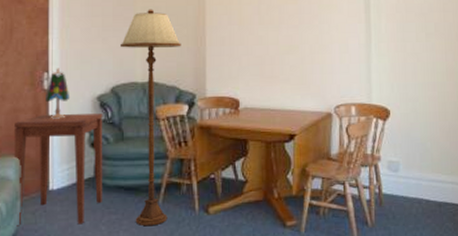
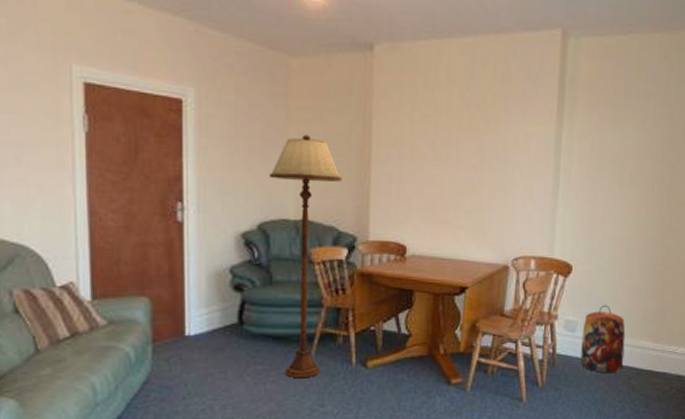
side table: present [14,113,103,226] -> none [143,250,249,374]
table lamp: present [46,68,70,119] -> none [180,197,210,257]
backpack: none [405,145,447,210] -> present [580,305,626,373]

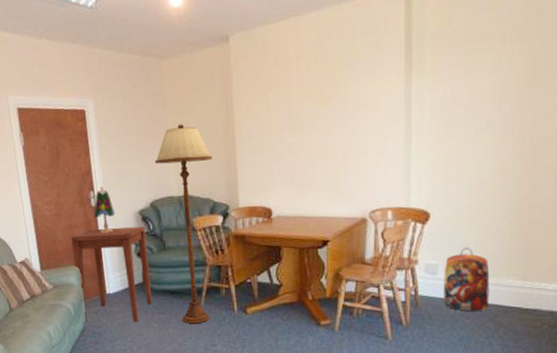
side table: none [143,250,249,374] -> present [71,226,152,323]
table lamp: none [180,197,210,257] -> present [94,186,116,233]

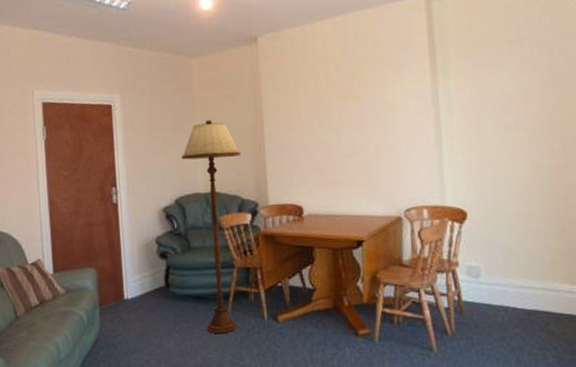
side table: present [71,226,152,323] -> none [89,225,174,334]
table lamp: present [94,186,116,233] -> none [115,182,138,232]
backpack: present [444,247,490,311] -> none [486,248,538,319]

